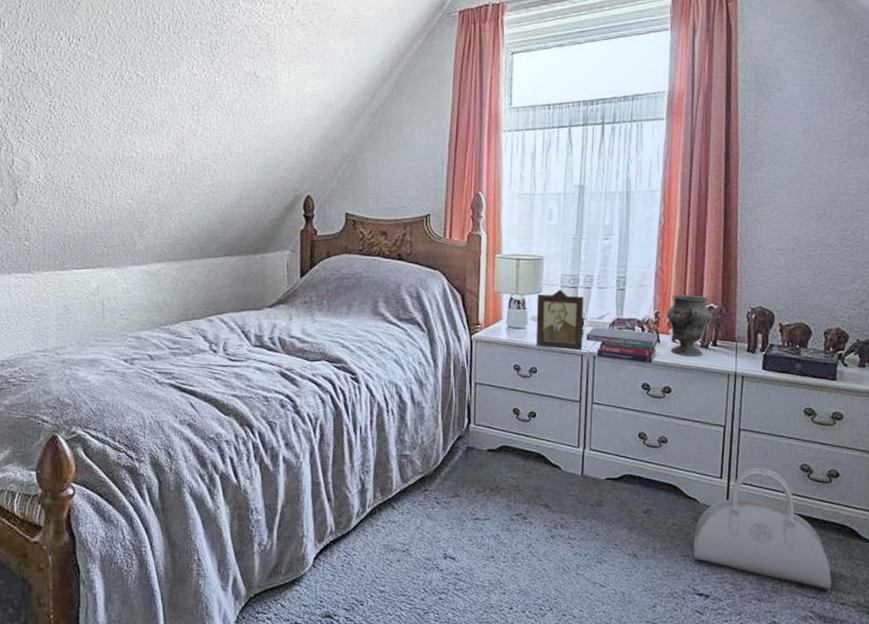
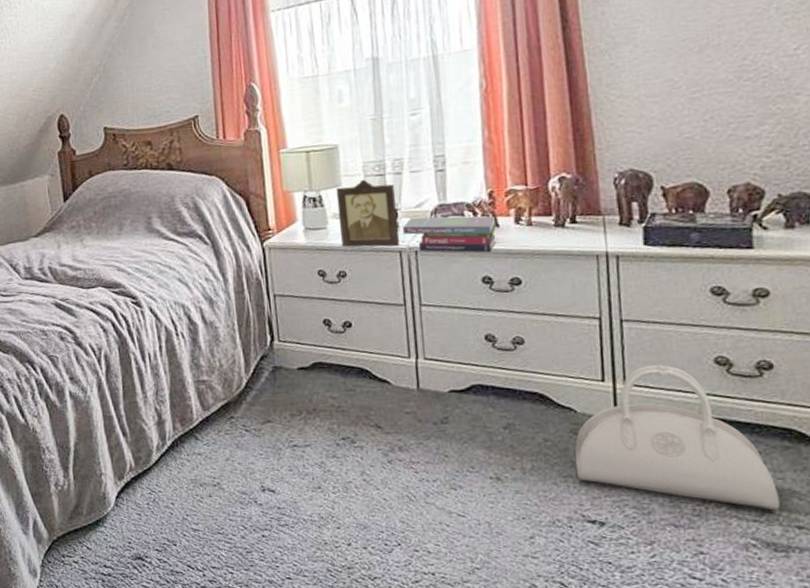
decorative vase: present [666,294,713,357] -> none [503,165,567,241]

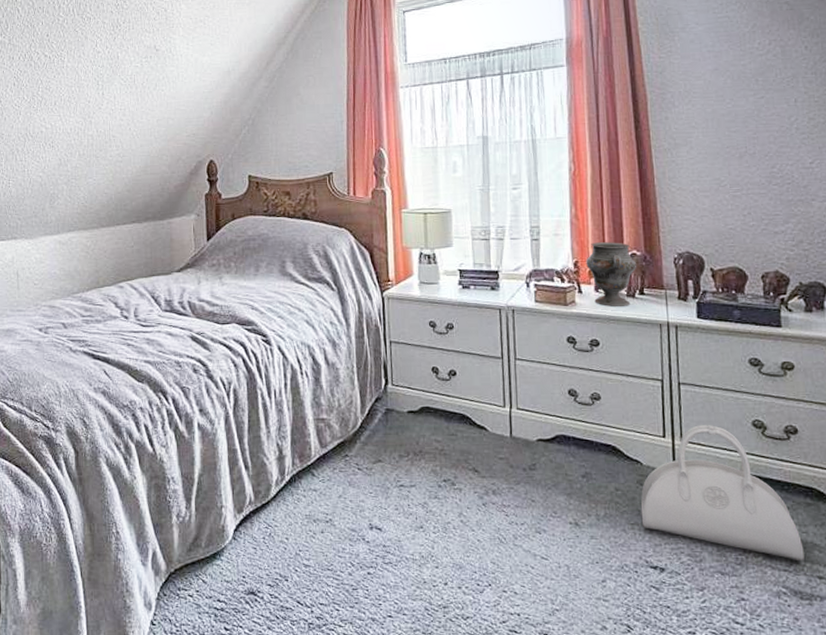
photo frame: present [336,179,400,248] -> none [447,242,500,305]
books: present [402,215,497,253] -> none [502,279,580,316]
decorative vase: none [503,165,567,241] -> present [586,242,637,308]

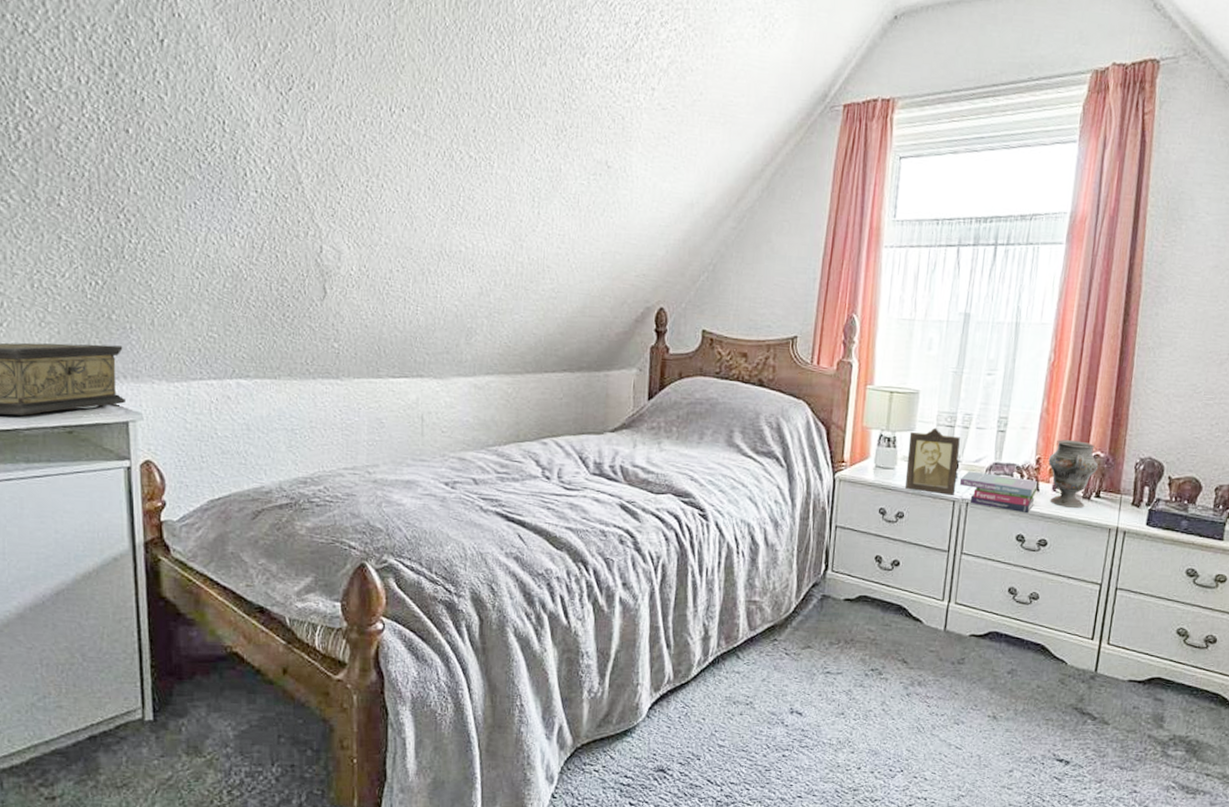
photo frame: none [447,242,500,305] -> present [905,427,960,497]
books: none [502,279,580,316] -> present [959,471,1038,514]
handbag: present [641,425,805,562] -> none [1056,630,1199,760]

